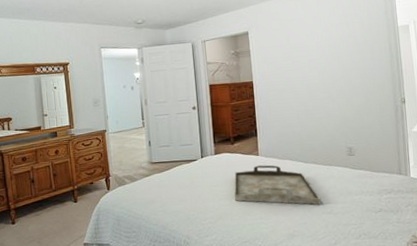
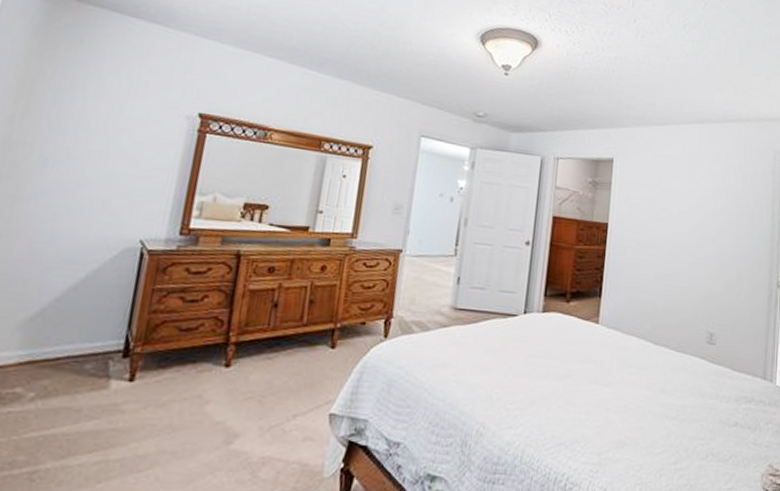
serving tray: present [234,165,321,205] -> none [557,337,665,405]

